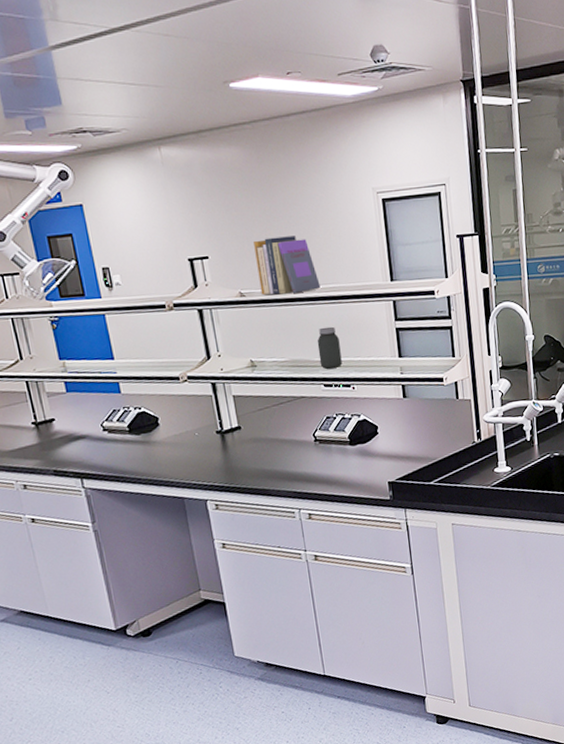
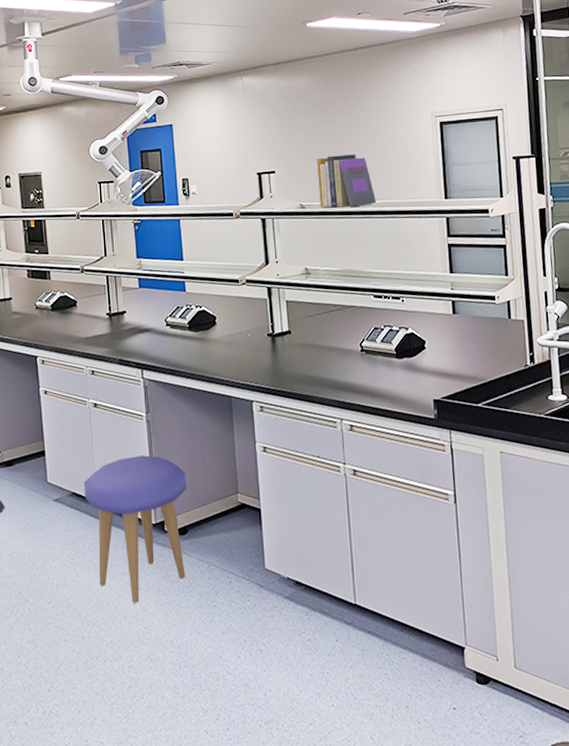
stool: none [31,564,155,706] -> present [83,455,187,603]
jar: present [317,326,342,369] -> none [369,239,393,280]

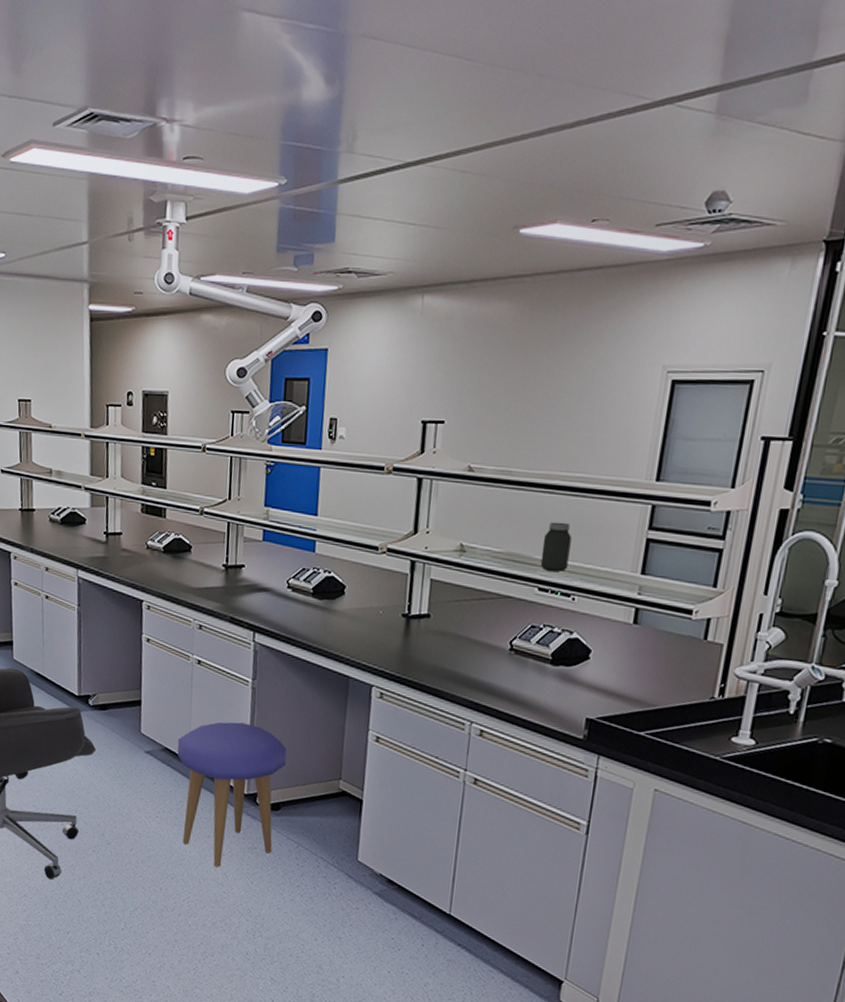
books: present [317,154,376,208] -> none [493,409,566,478]
jar: none [369,239,393,280] -> present [540,521,572,572]

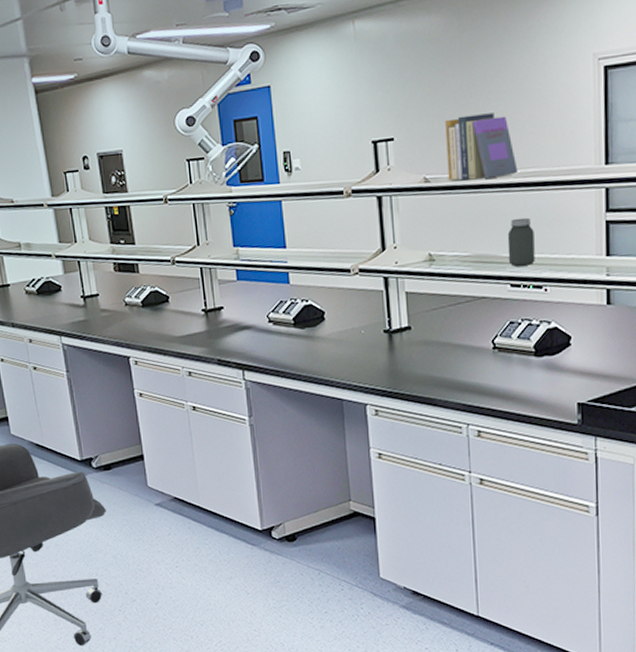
stool: present [177,722,287,867] -> none [185,460,295,606]
books: none [493,409,566,478] -> present [445,113,518,181]

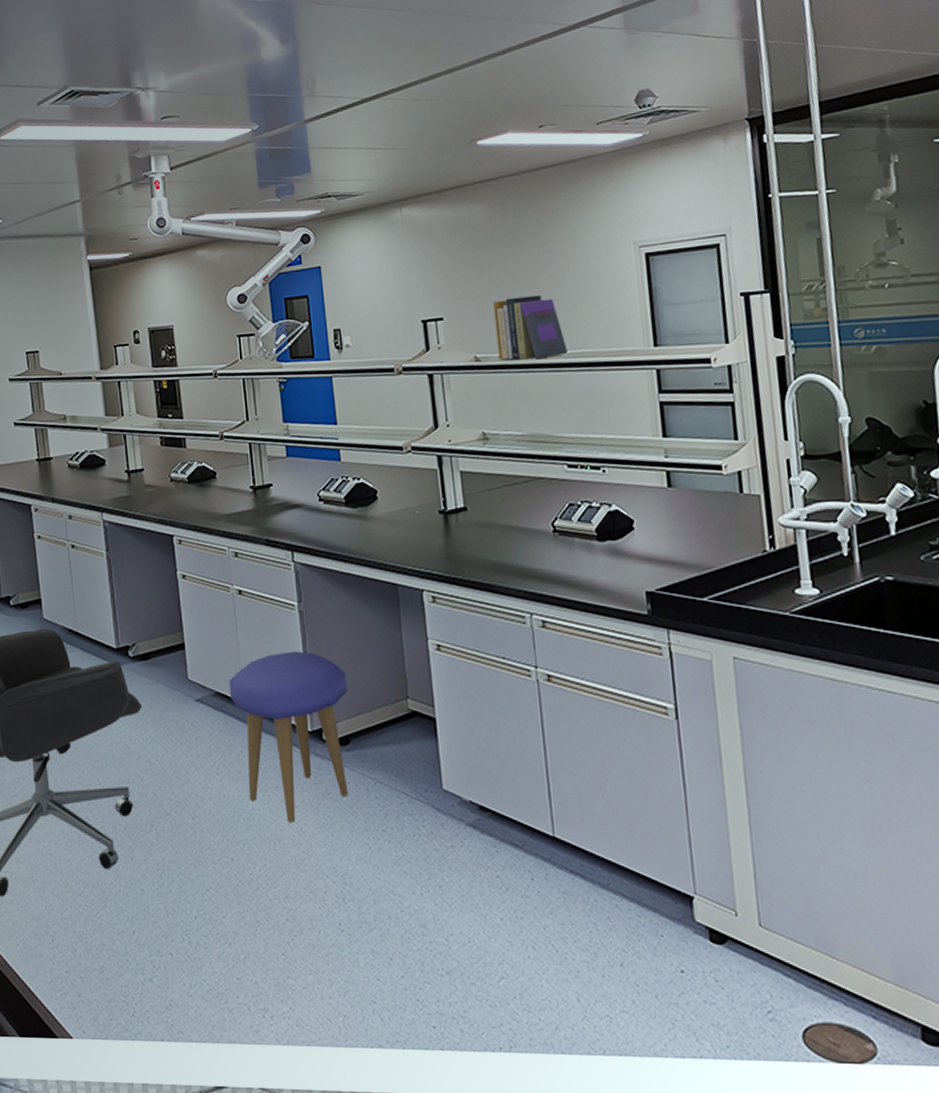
stool: none [185,460,295,606] -> present [229,651,349,822]
jar: present [507,217,535,266] -> none [561,397,591,446]

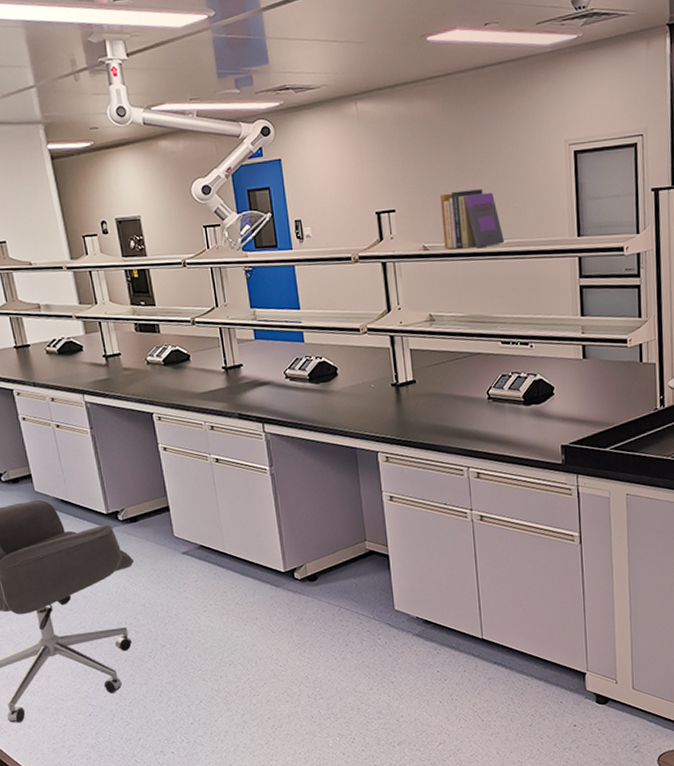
stool: present [229,651,349,822] -> none [211,507,317,645]

